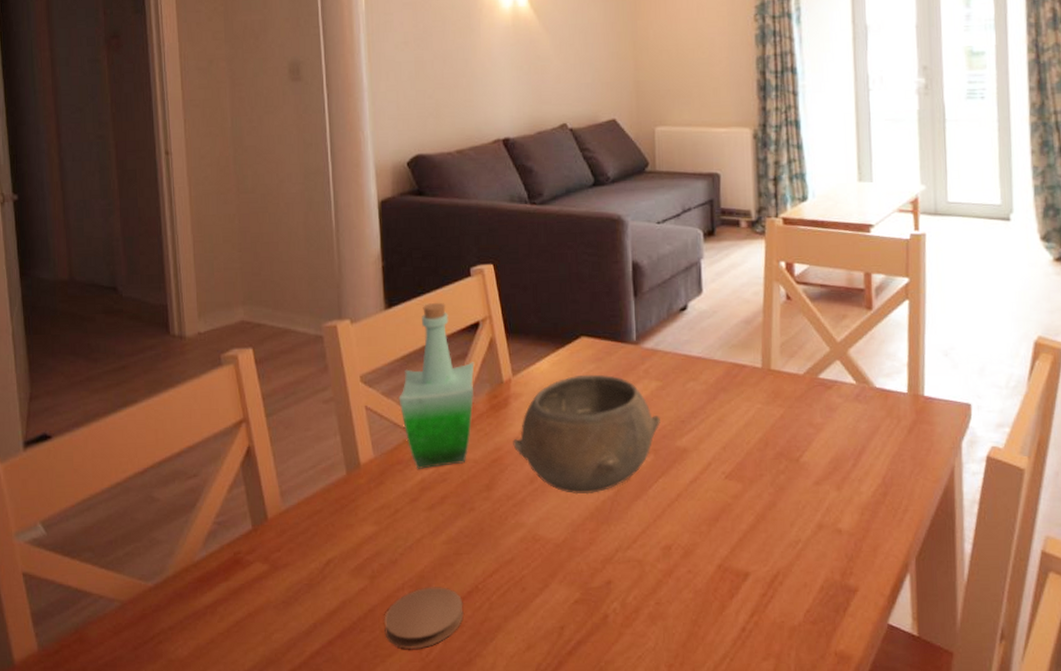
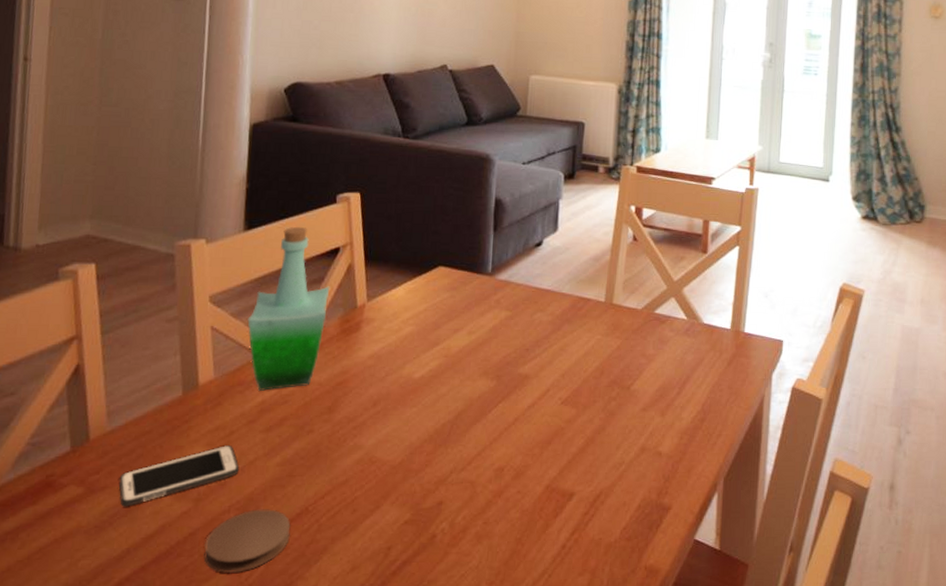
cell phone: none [298,524,408,583] -> present [118,445,239,507]
bowl: present [513,374,660,495] -> none [360,302,506,418]

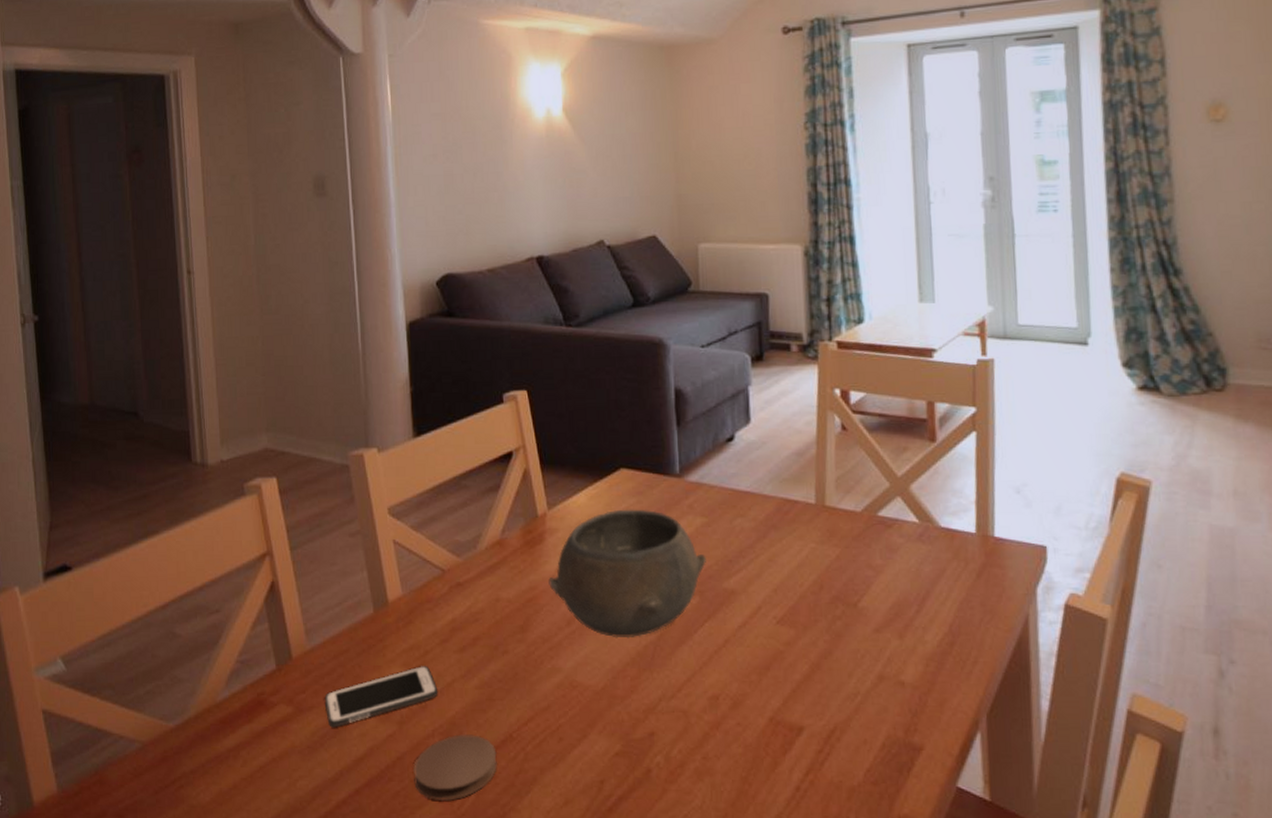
bottle: present [247,226,330,391] -> none [428,430,508,608]
bowl: none [360,302,506,418] -> present [548,509,706,639]

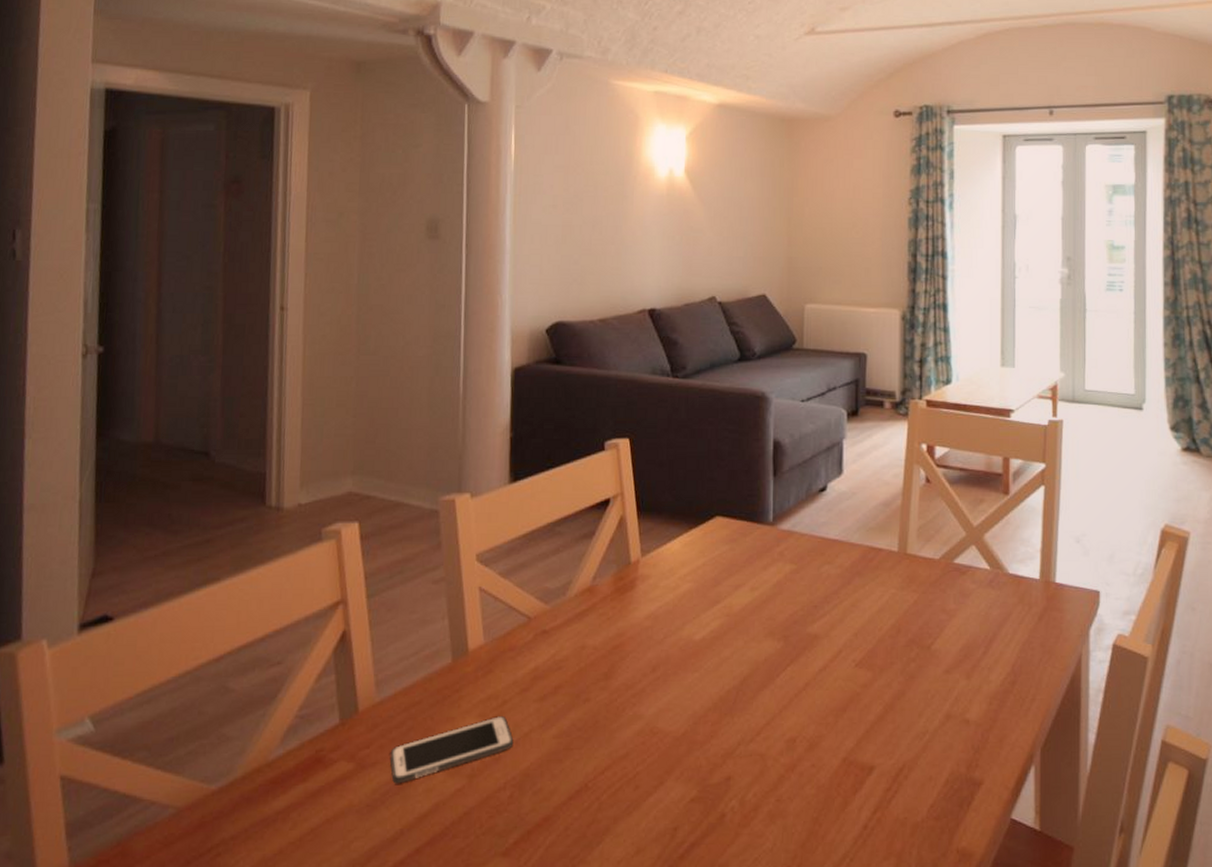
coaster: present [413,734,497,801] -> none [480,786,570,856]
bowl: present [548,509,706,639] -> none [636,556,793,684]

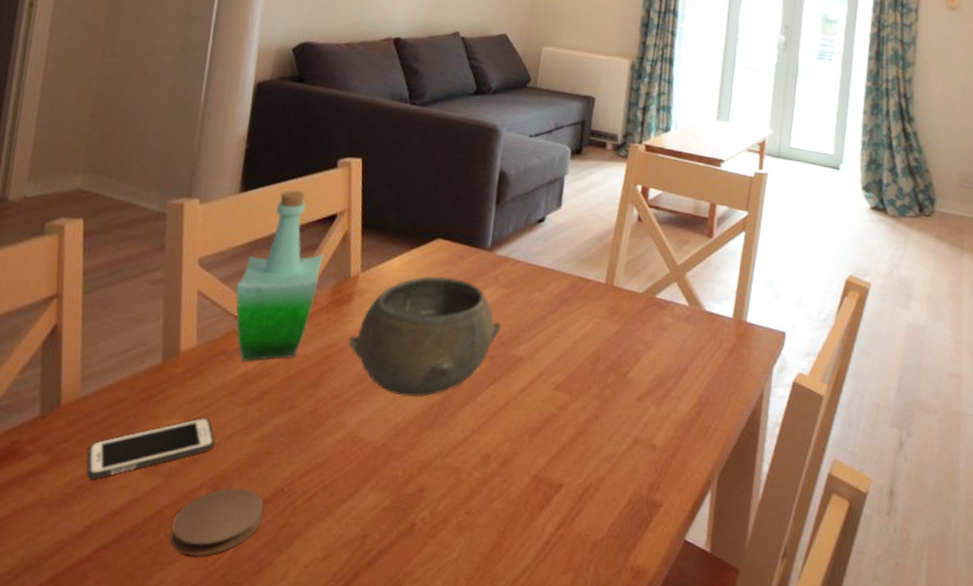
coaster: none [480,786,570,856] -> present [169,488,264,556]
bottle: none [516,477,602,656] -> present [235,190,324,361]
bowl: none [636,556,793,684] -> present [348,276,502,398]

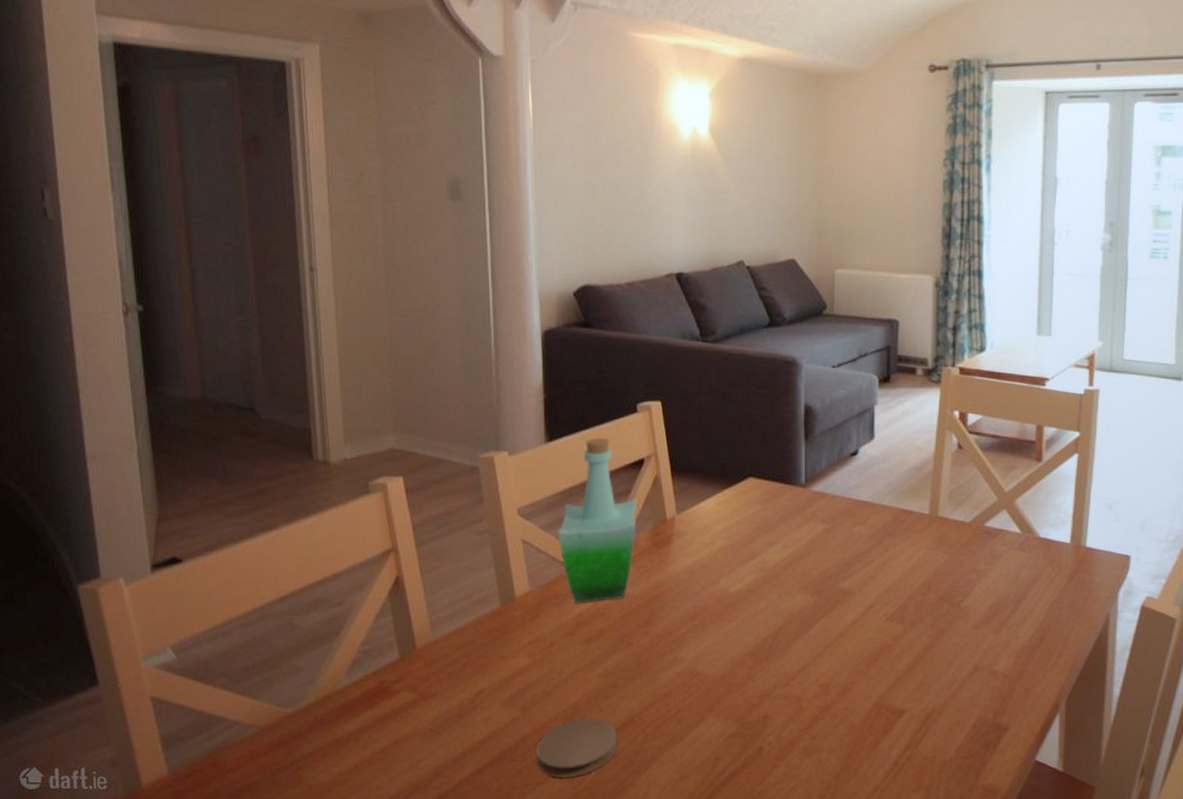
cell phone: present [86,418,215,480] -> none [448,656,562,713]
bowl: present [348,276,502,398] -> none [674,515,825,632]

